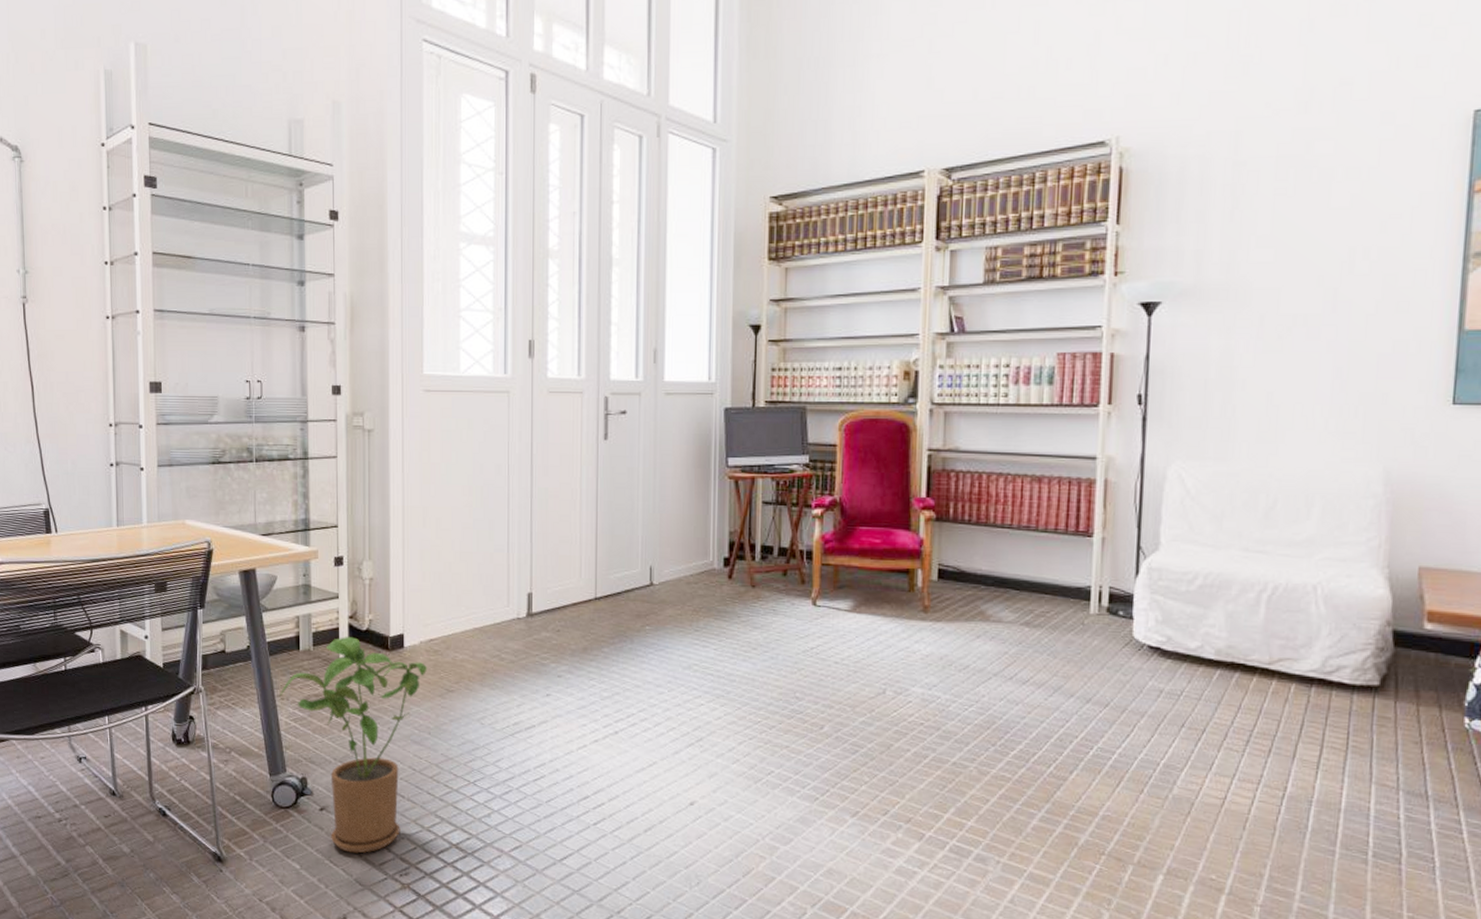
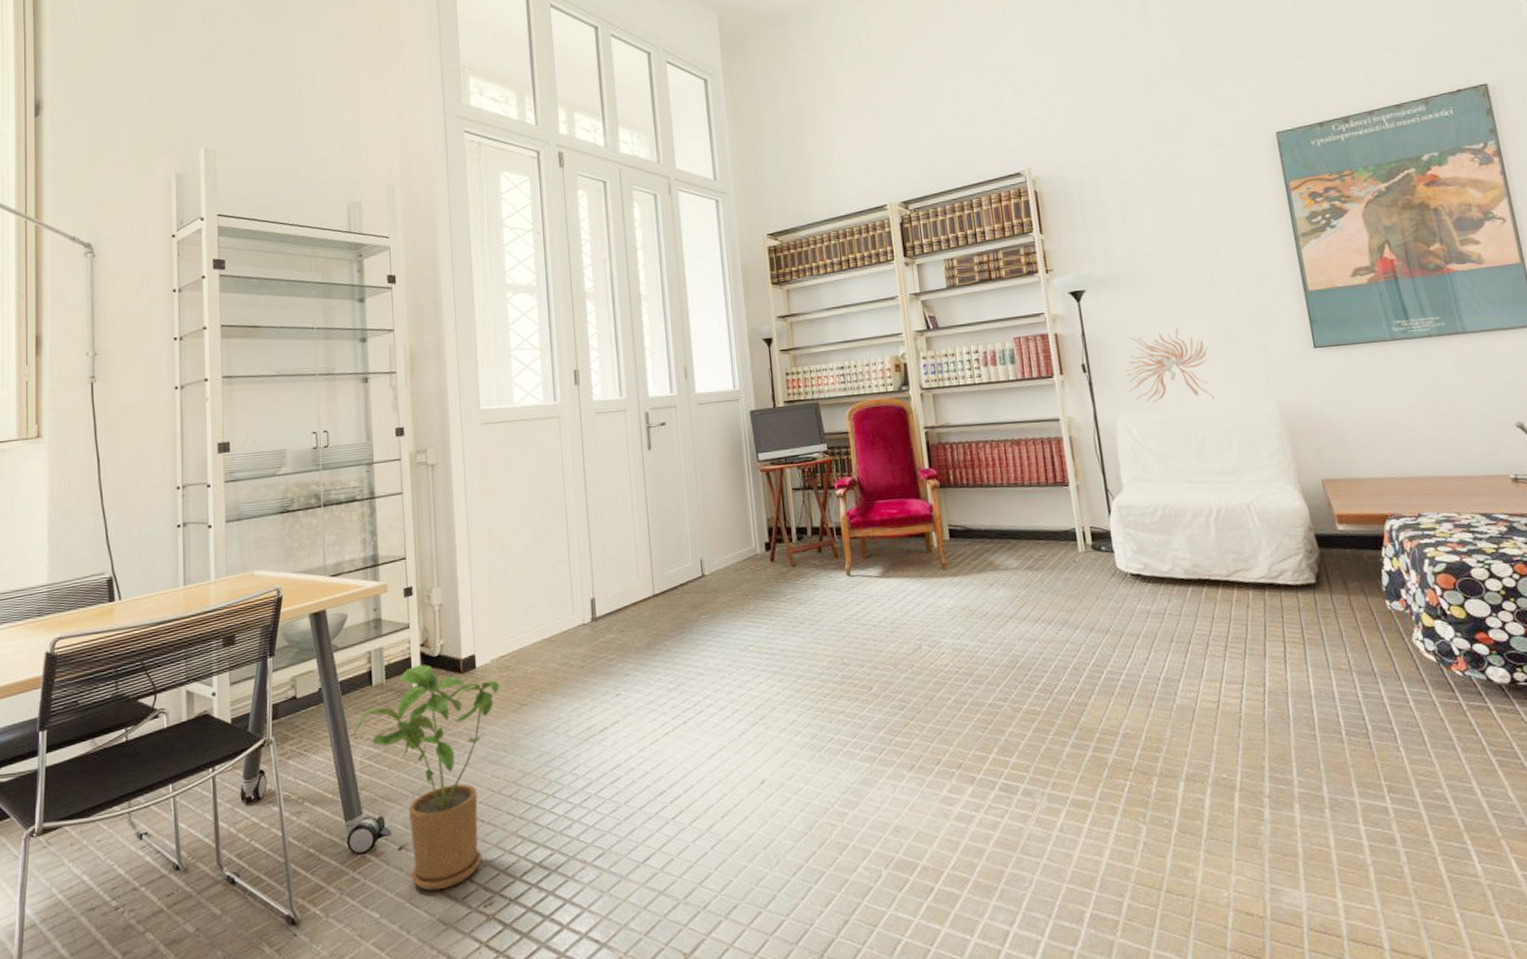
wall sculpture: none [1191,361,1308,455] -> present [1124,328,1215,404]

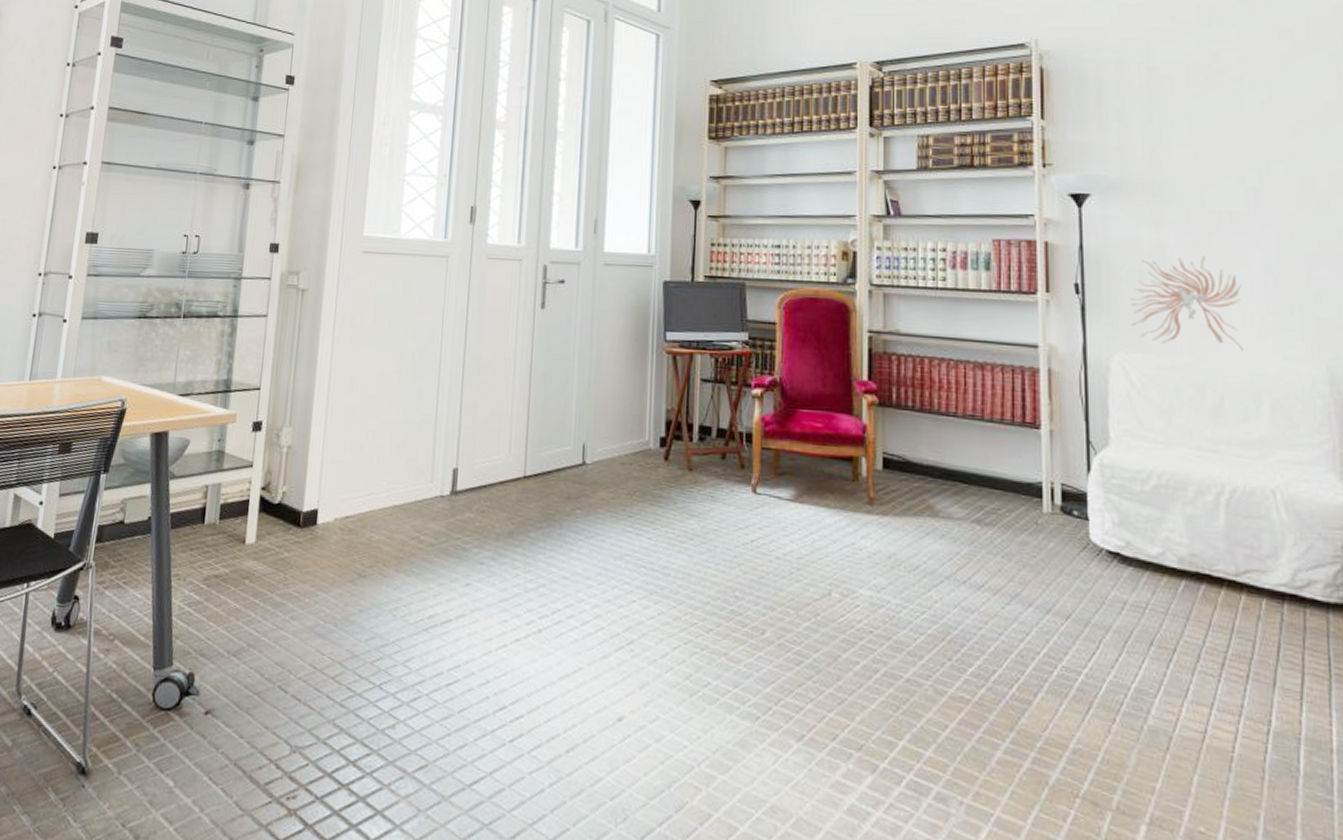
house plant: present [353,665,501,891] -> none [176,510,341,769]

